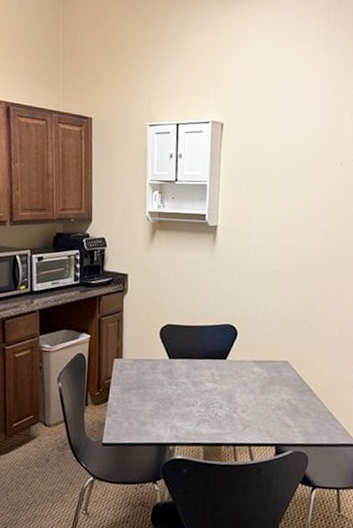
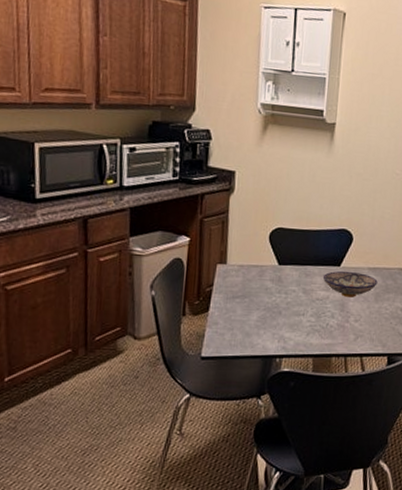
bowl: none [210,363,263,389] -> present [322,270,378,297]

